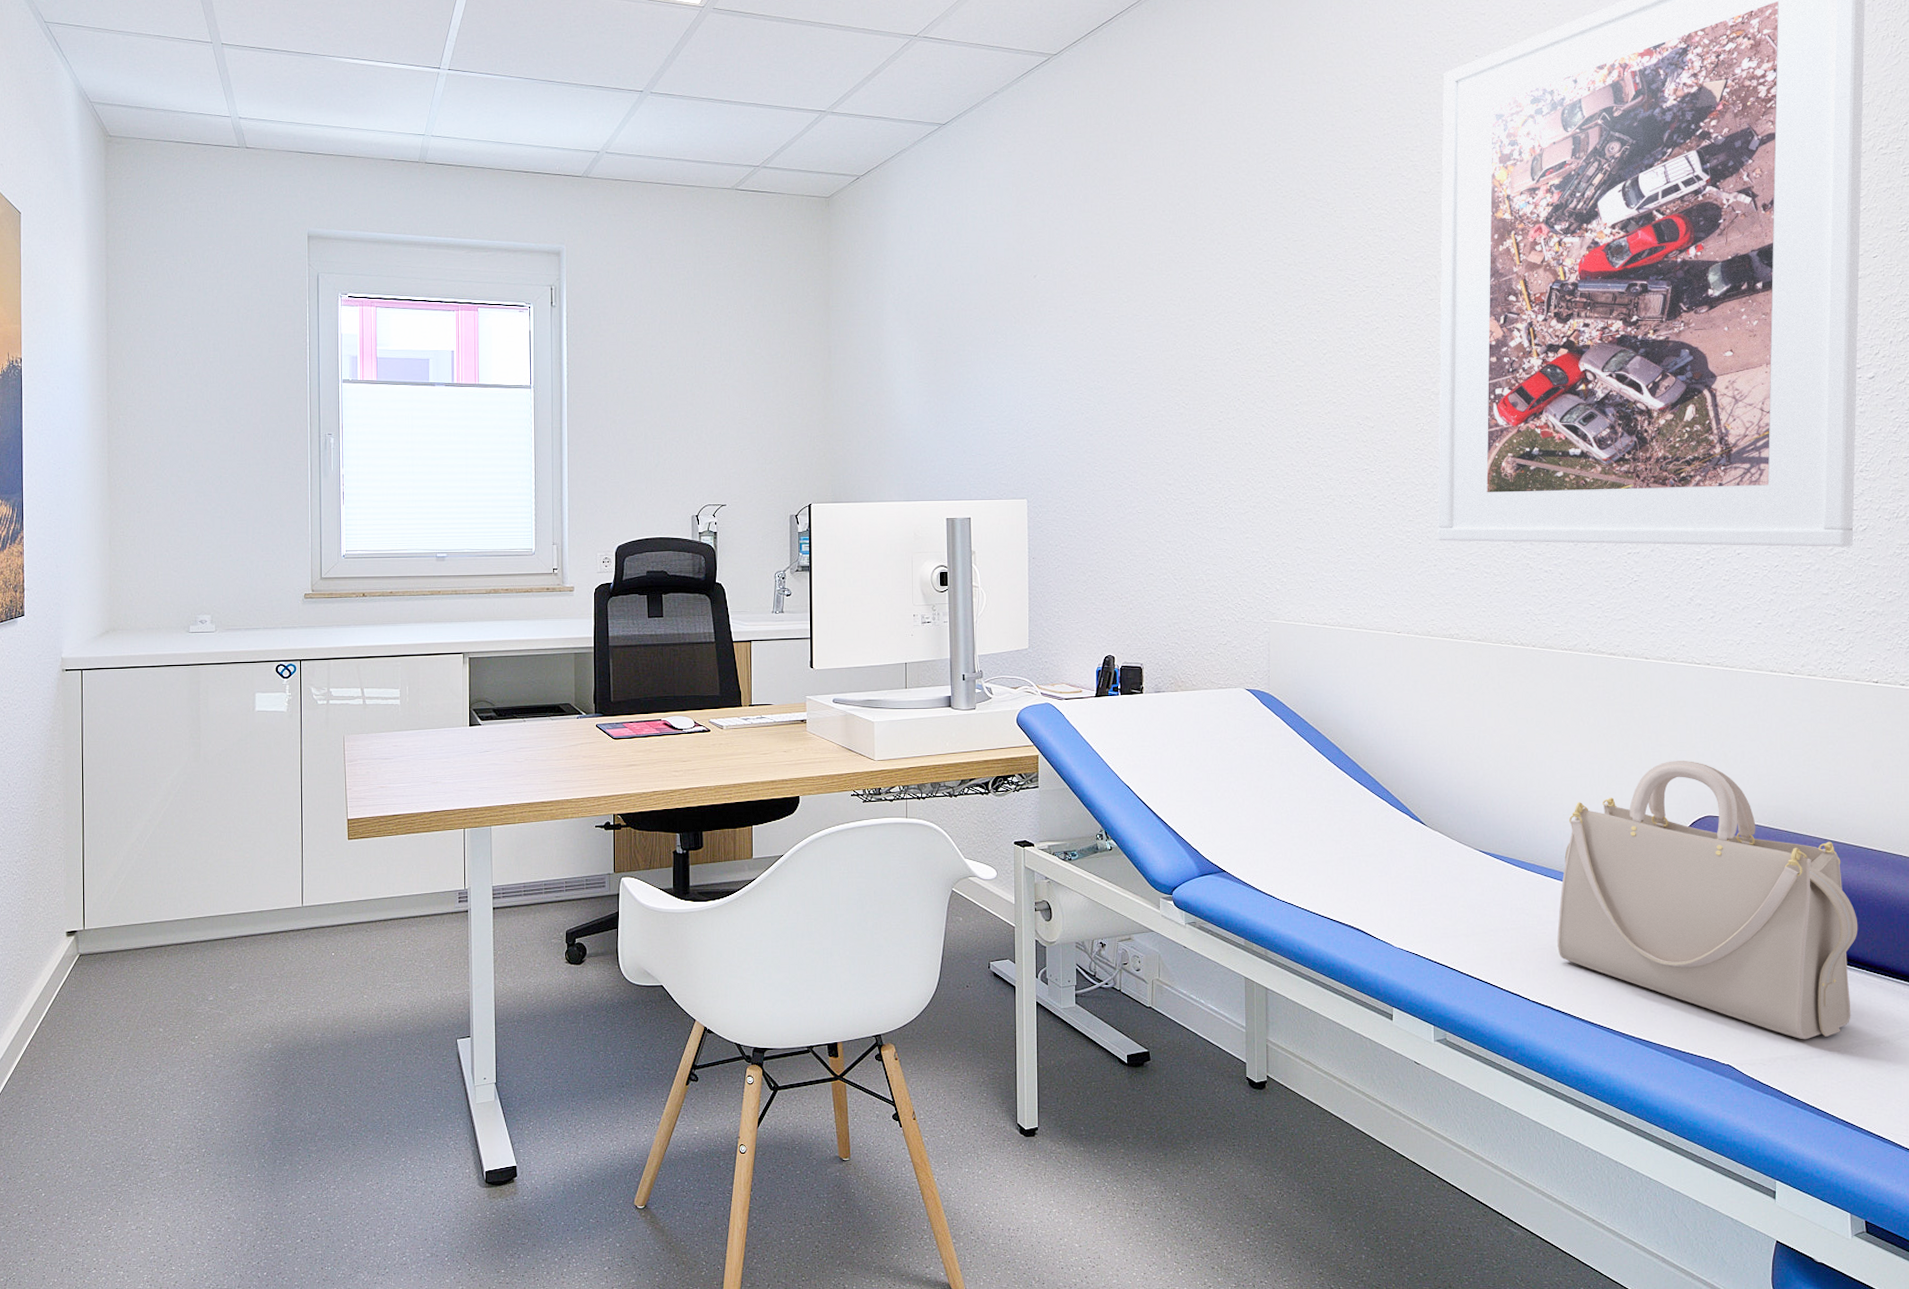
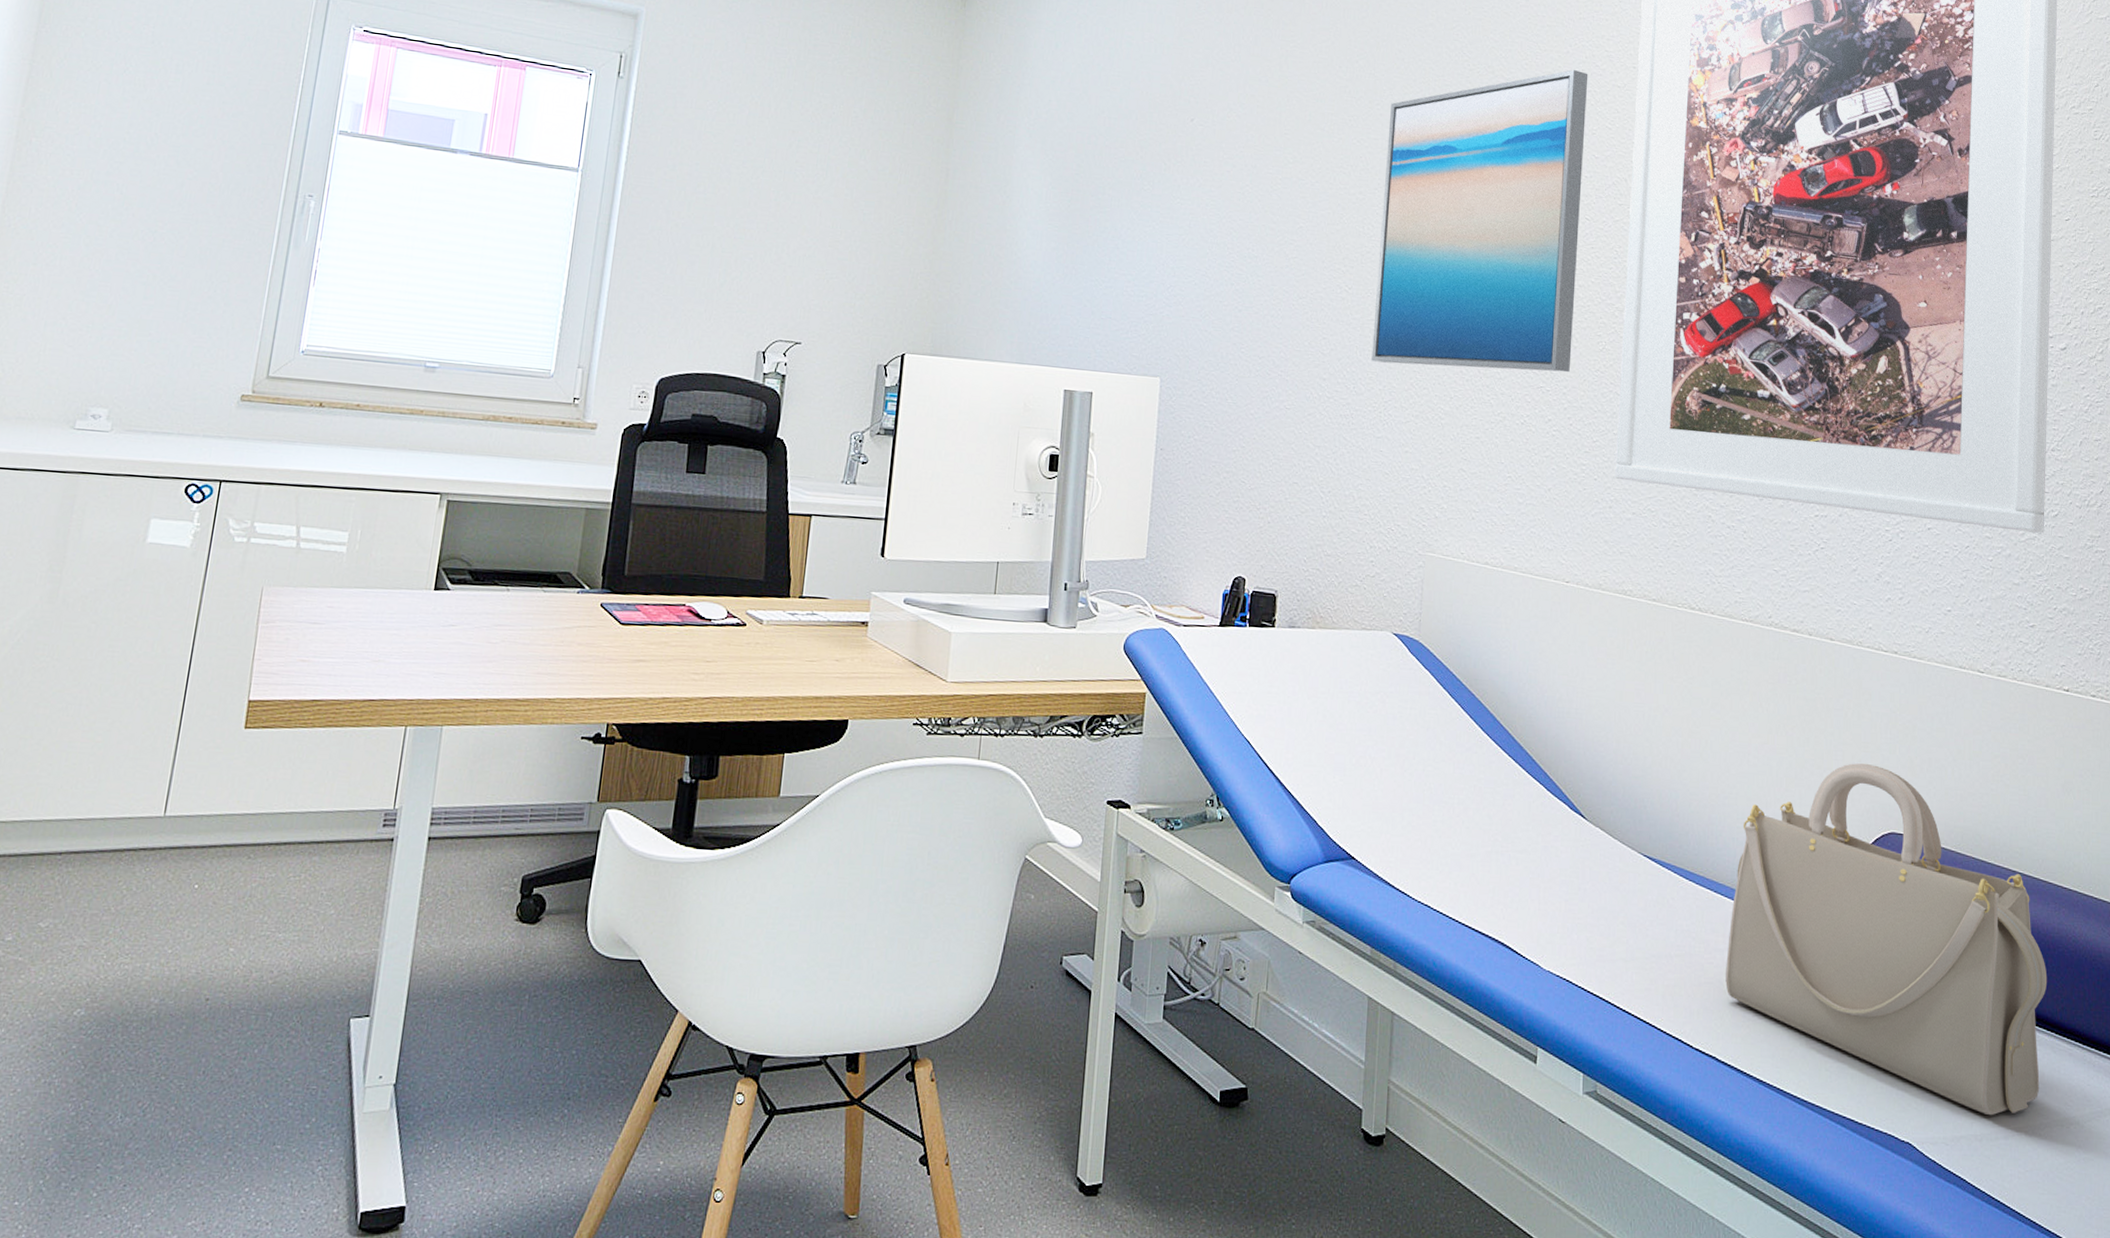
wall art: none [1210,183,1395,464] -> present [1371,70,1589,373]

